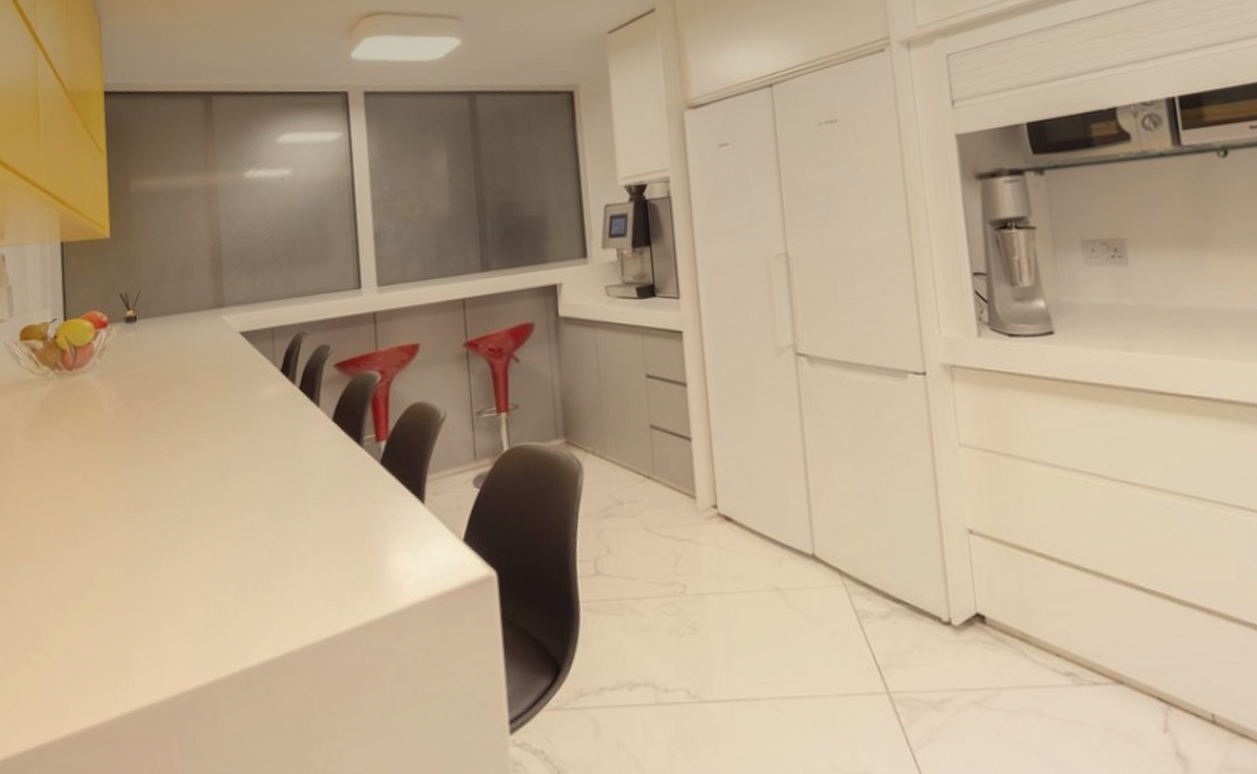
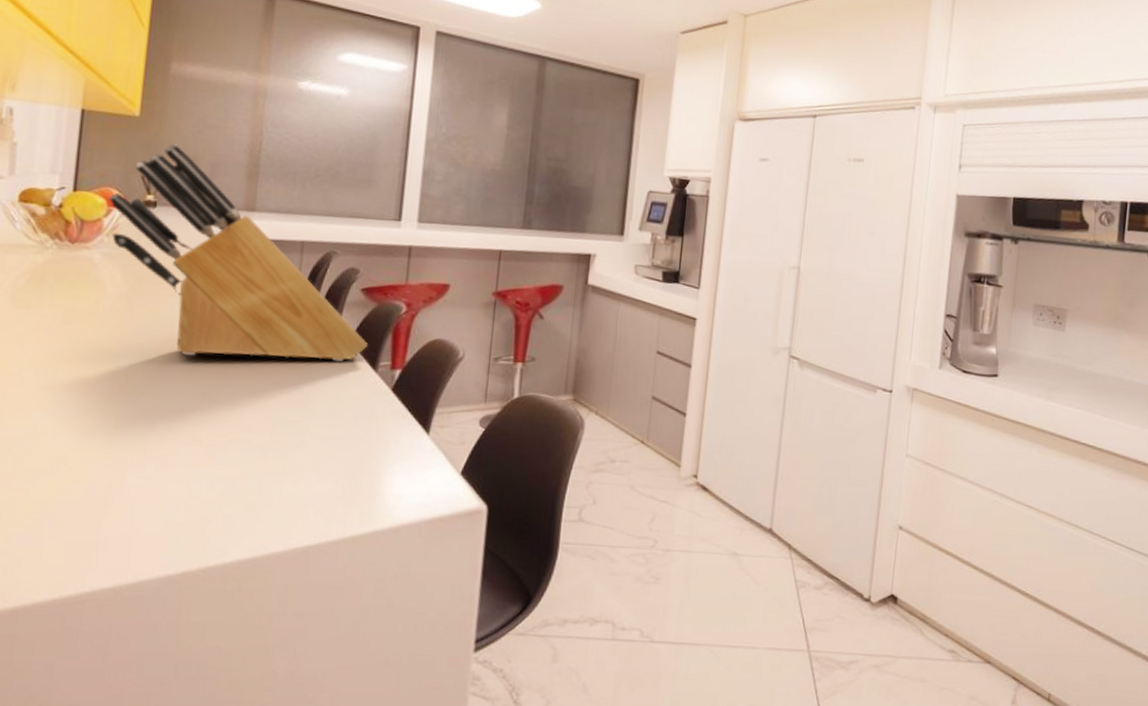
knife block: none [94,257,350,461] -> present [108,144,369,362]

